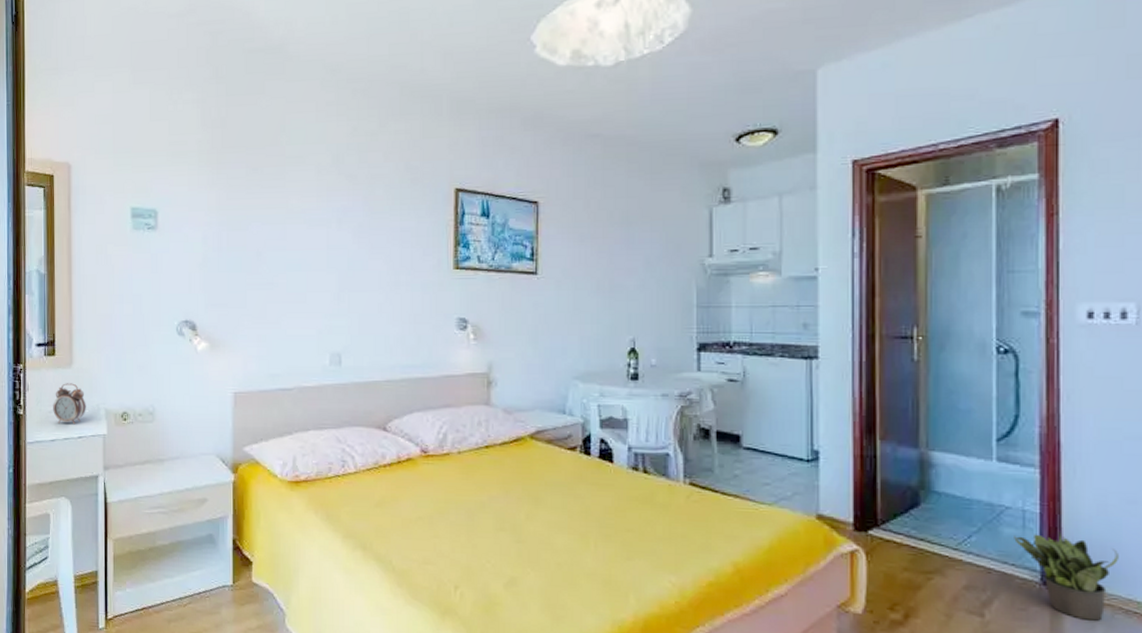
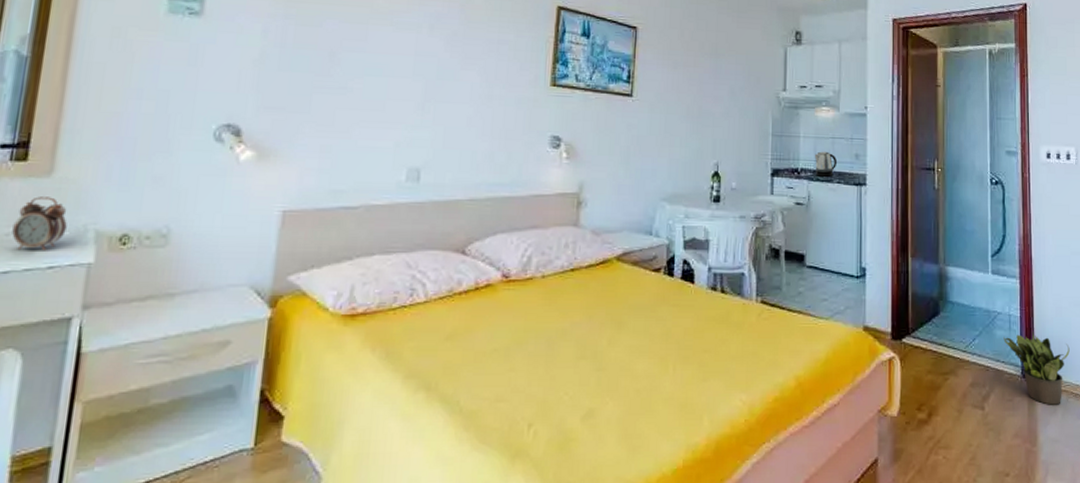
kettle: none [750,322,780,350] -> present [814,151,838,177]

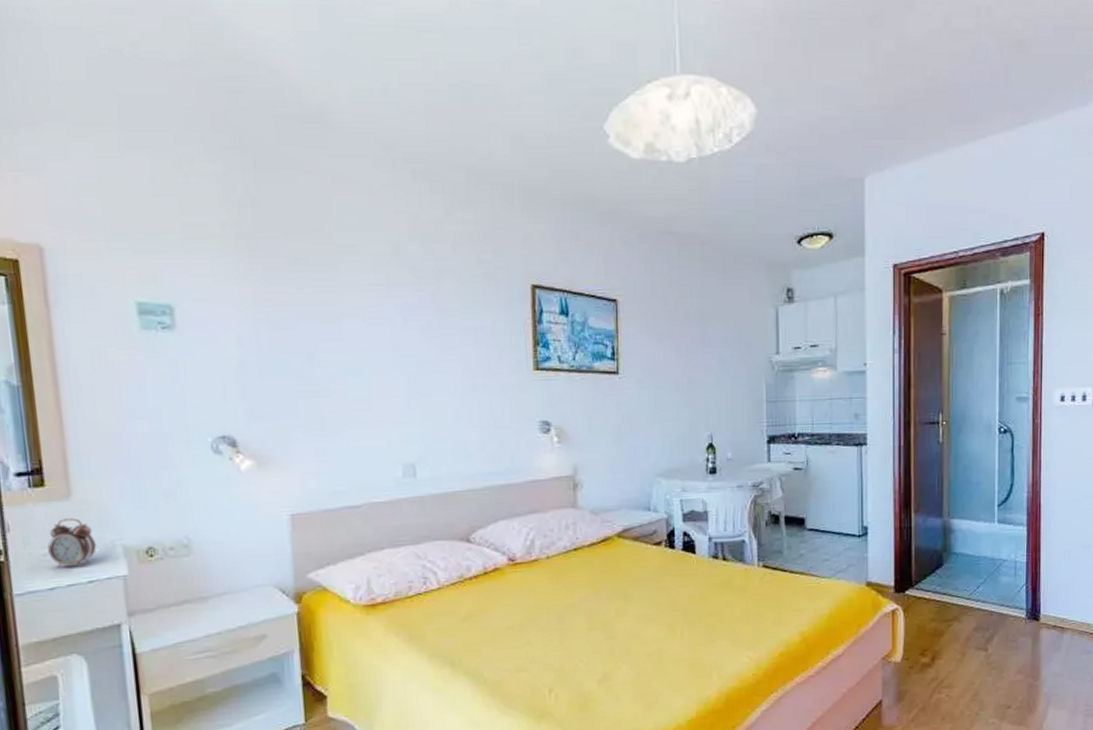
kettle: present [814,151,838,177] -> none [811,413,836,440]
potted plant: present [1003,332,1070,405] -> none [1009,576,1077,643]

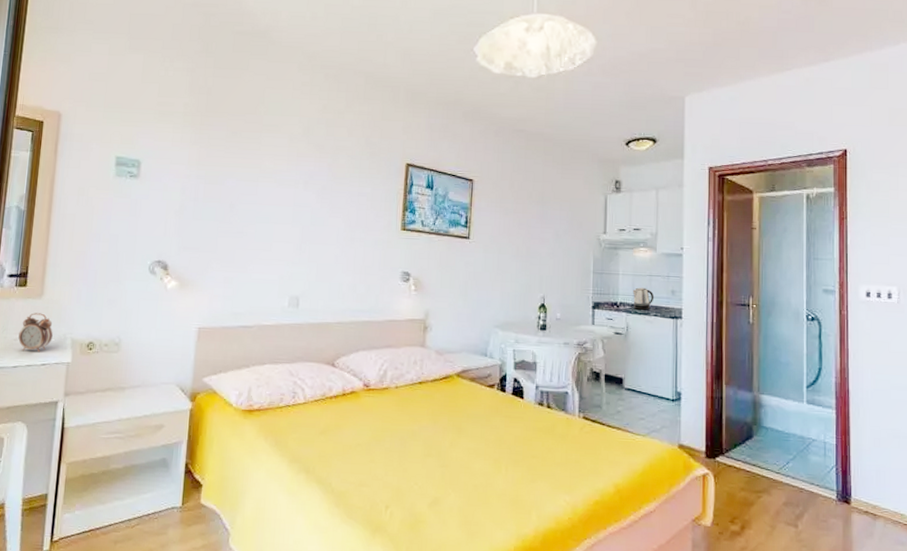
kettle: none [811,413,836,440] -> present [632,287,654,310]

